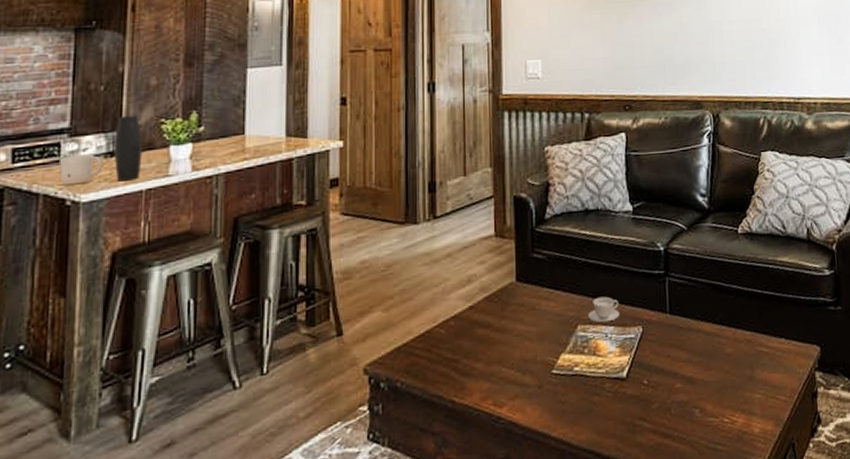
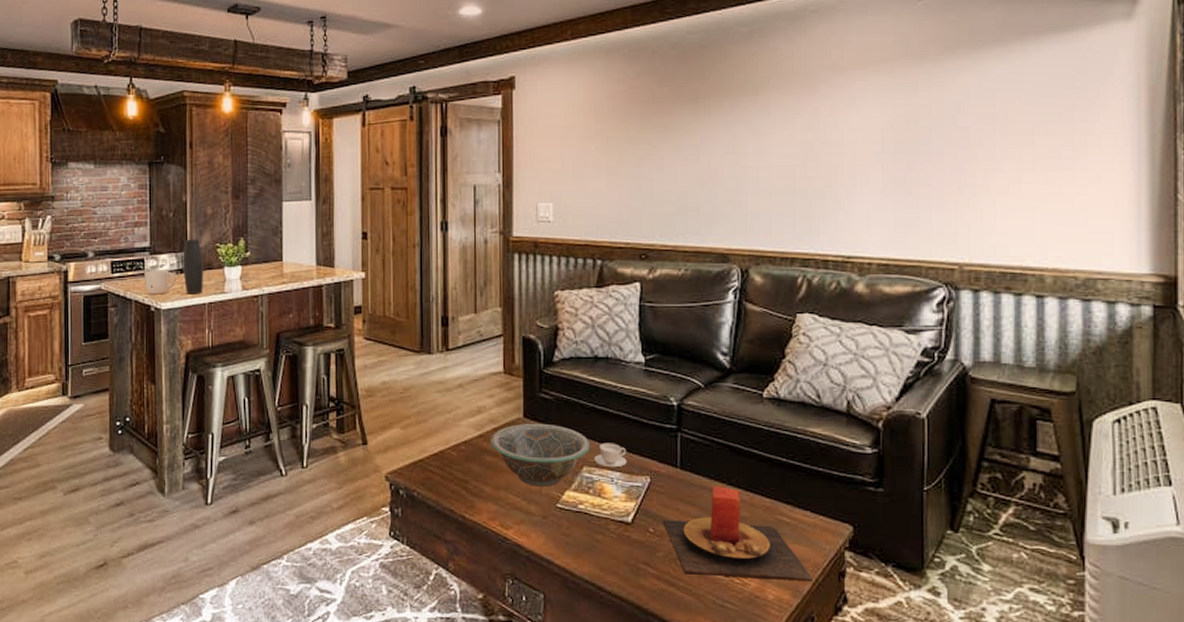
decorative bowl: none [482,285,583,355] -> present [491,423,590,487]
candle: none [657,325,791,422] -> present [664,485,812,581]

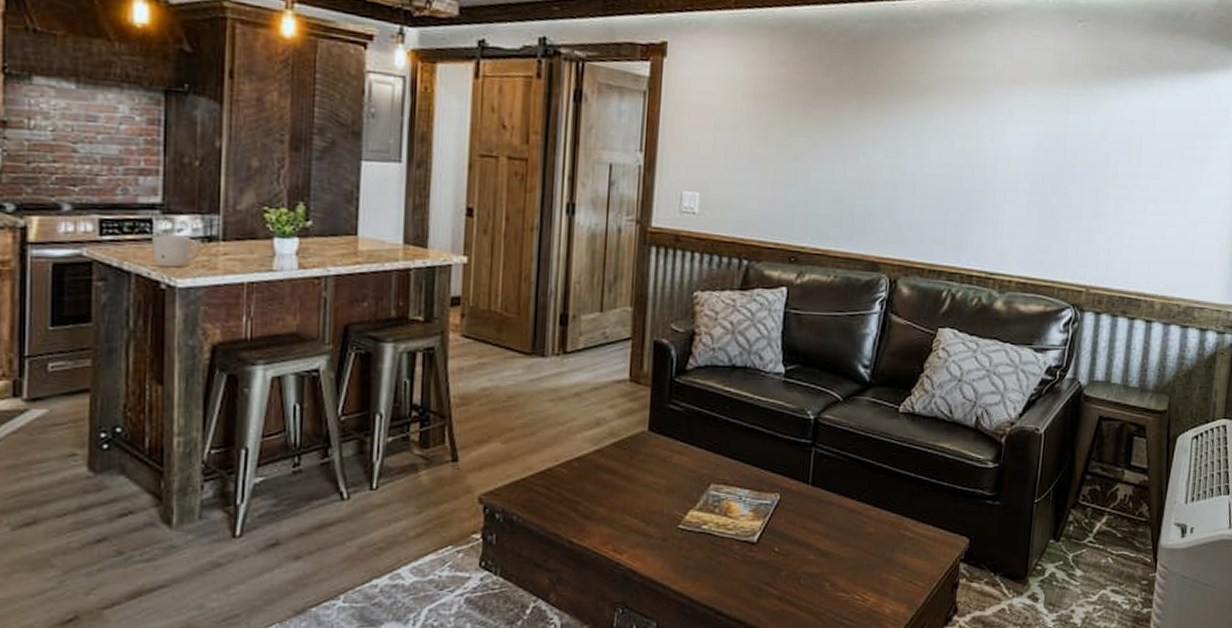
vase: present [183,239,204,294] -> none [212,198,244,271]
decorative bowl: present [491,423,590,487] -> none [608,437,720,506]
teacup: present [594,443,627,468] -> none [723,458,758,485]
candle: present [664,485,812,581] -> none [790,501,928,594]

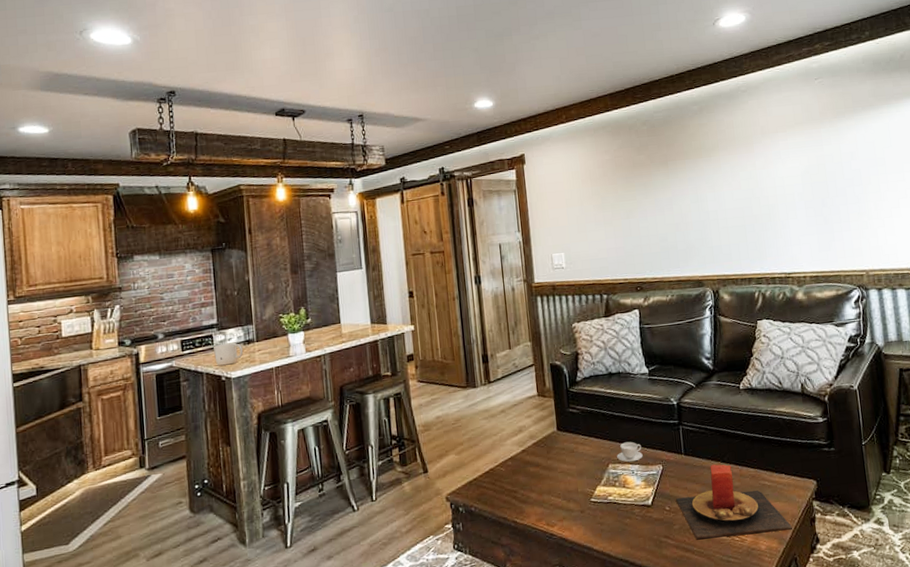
teacup: none [723,458,758,485] -> present [617,441,643,462]
candle: none [790,501,928,594] -> present [676,464,792,540]

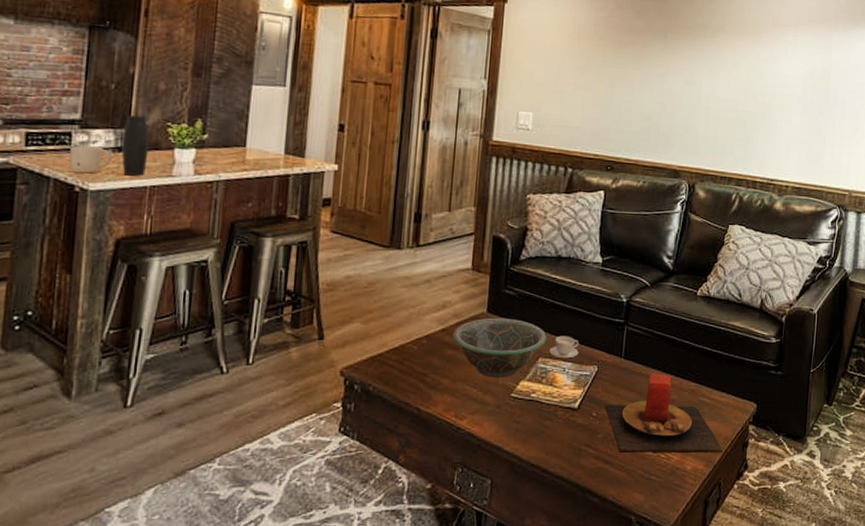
vase: none [248,312,270,362] -> present [121,115,150,176]
decorative bowl: none [532,433,613,487] -> present [453,317,547,378]

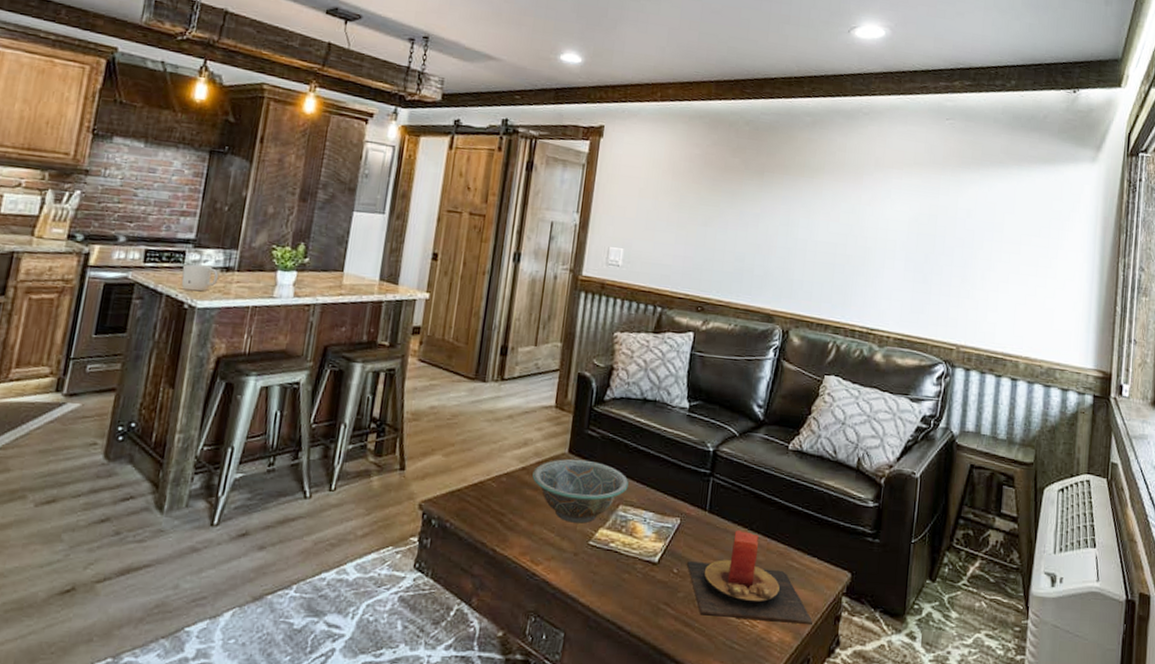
vase: present [121,115,150,176] -> none [228,237,256,296]
teacup: present [549,336,579,359] -> none [630,483,662,508]

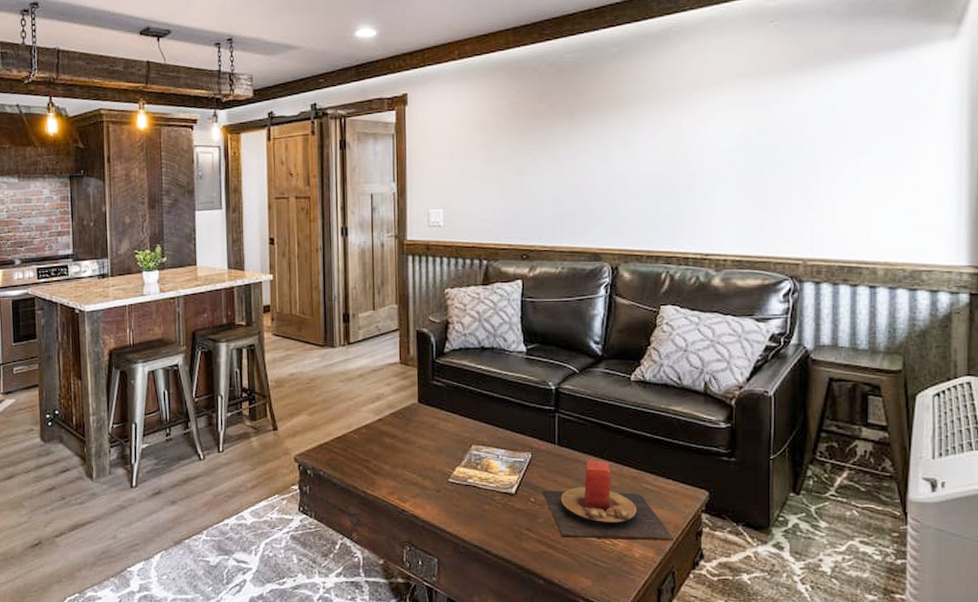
mug: present [181,264,219,292] -> none [67,275,98,298]
decorative bowl: present [532,458,629,524] -> none [389,407,478,464]

